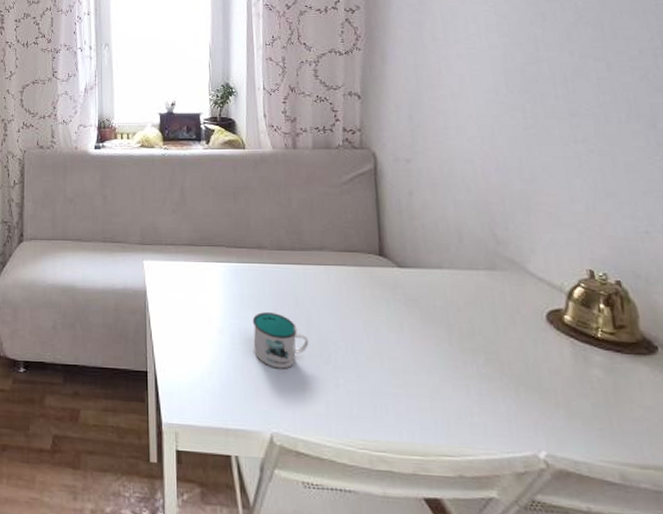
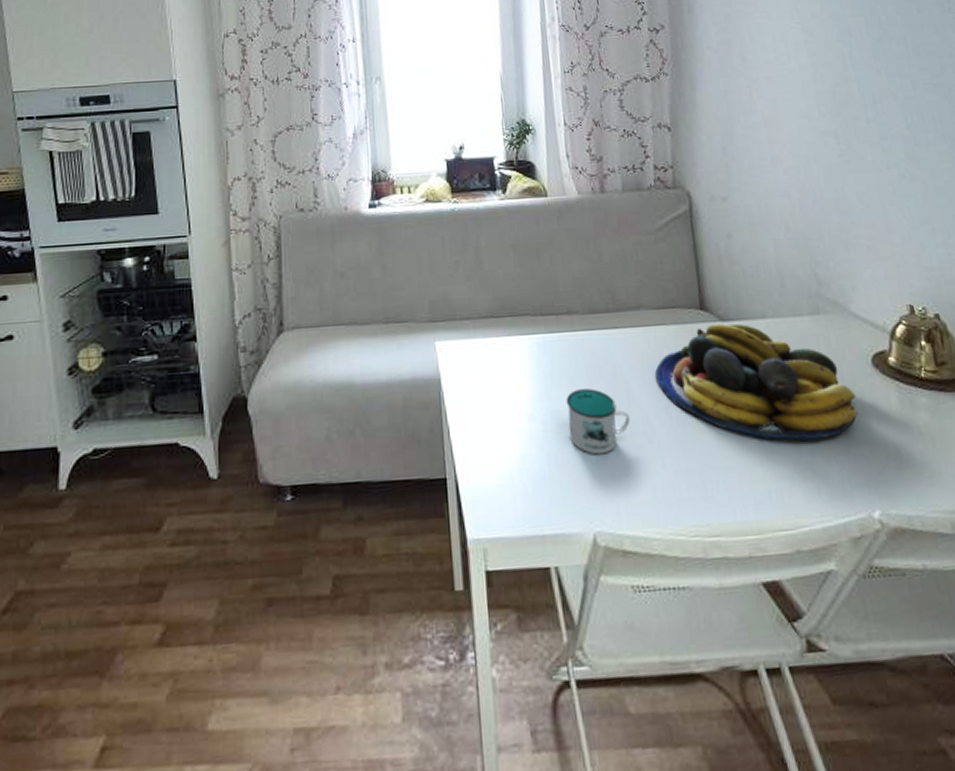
fruit bowl: none [334,269,528,382] -> present [655,323,857,441]

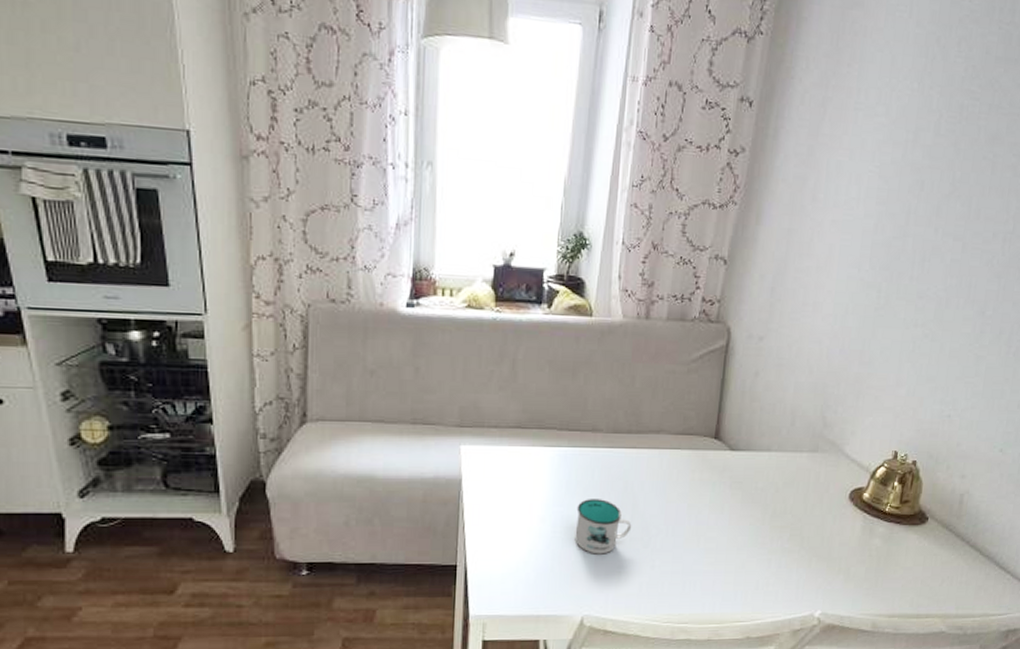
fruit bowl: present [655,323,857,441] -> none [662,452,828,555]

